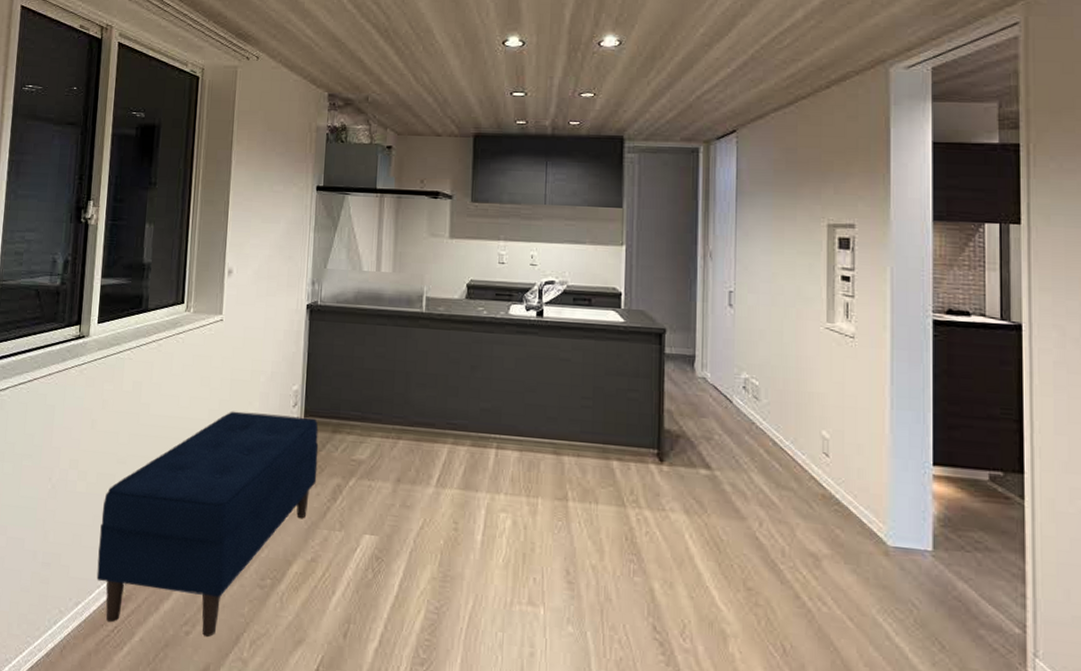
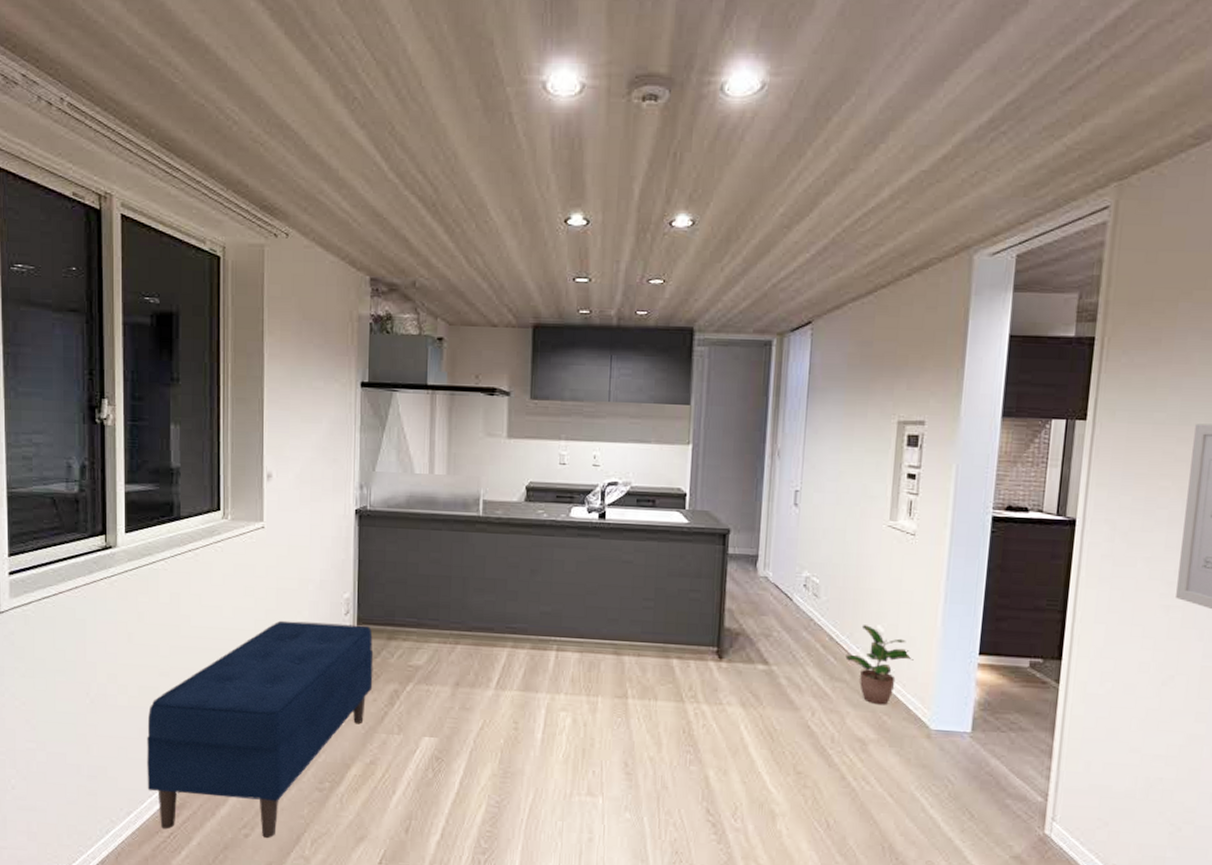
potted plant: none [791,430,863,517] -> present [845,625,914,705]

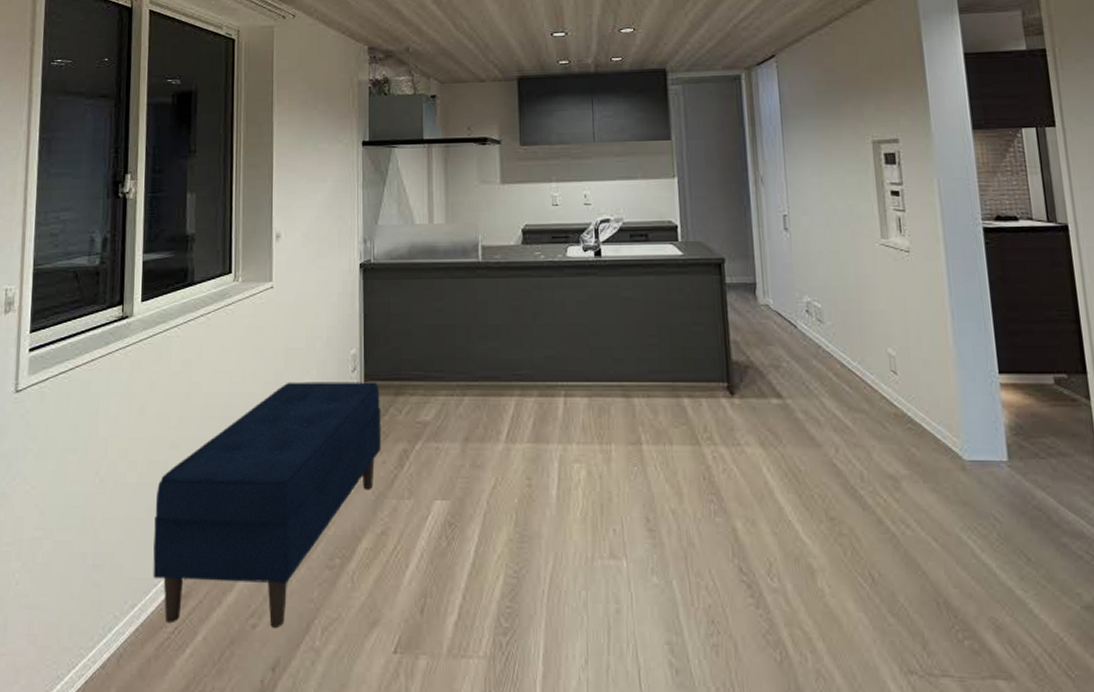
potted plant: present [845,625,914,705] -> none [860,349,932,436]

